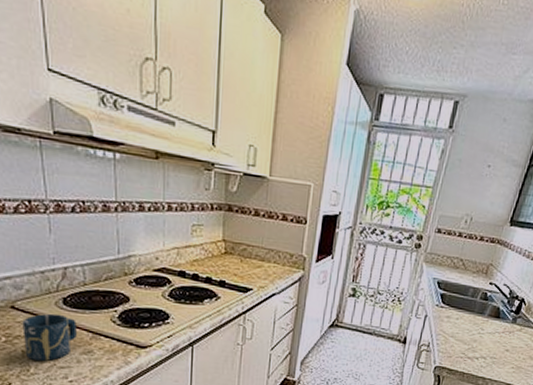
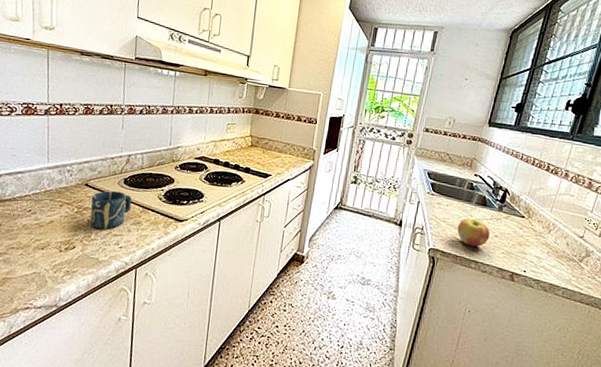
apple: none [466,331,501,363] -> present [457,218,490,247]

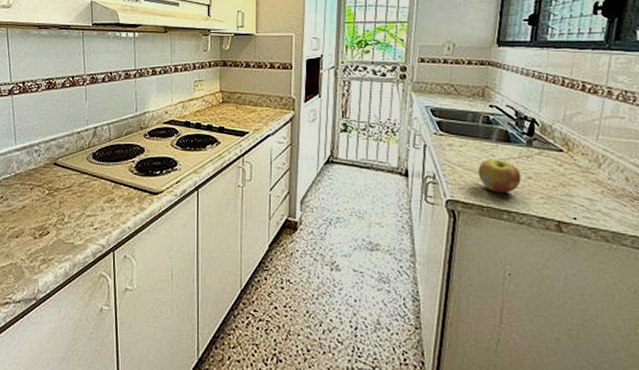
cup: present [90,190,132,229] -> none [61,167,102,210]

